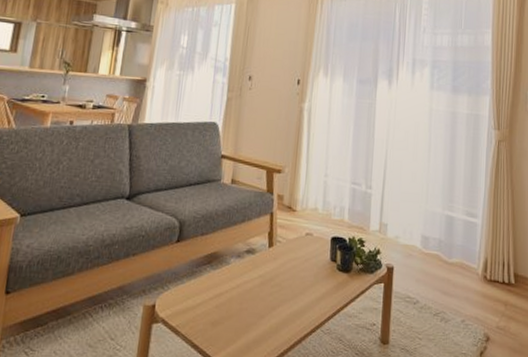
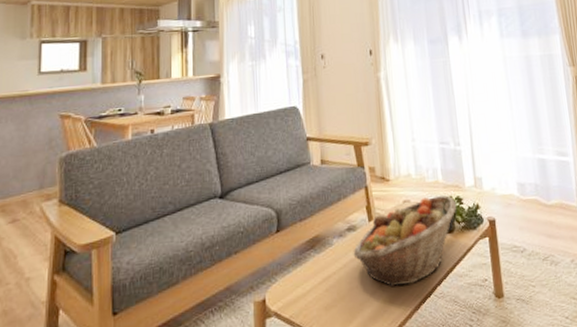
fruit basket: none [248,234,358,316] -> present [353,195,457,288]

